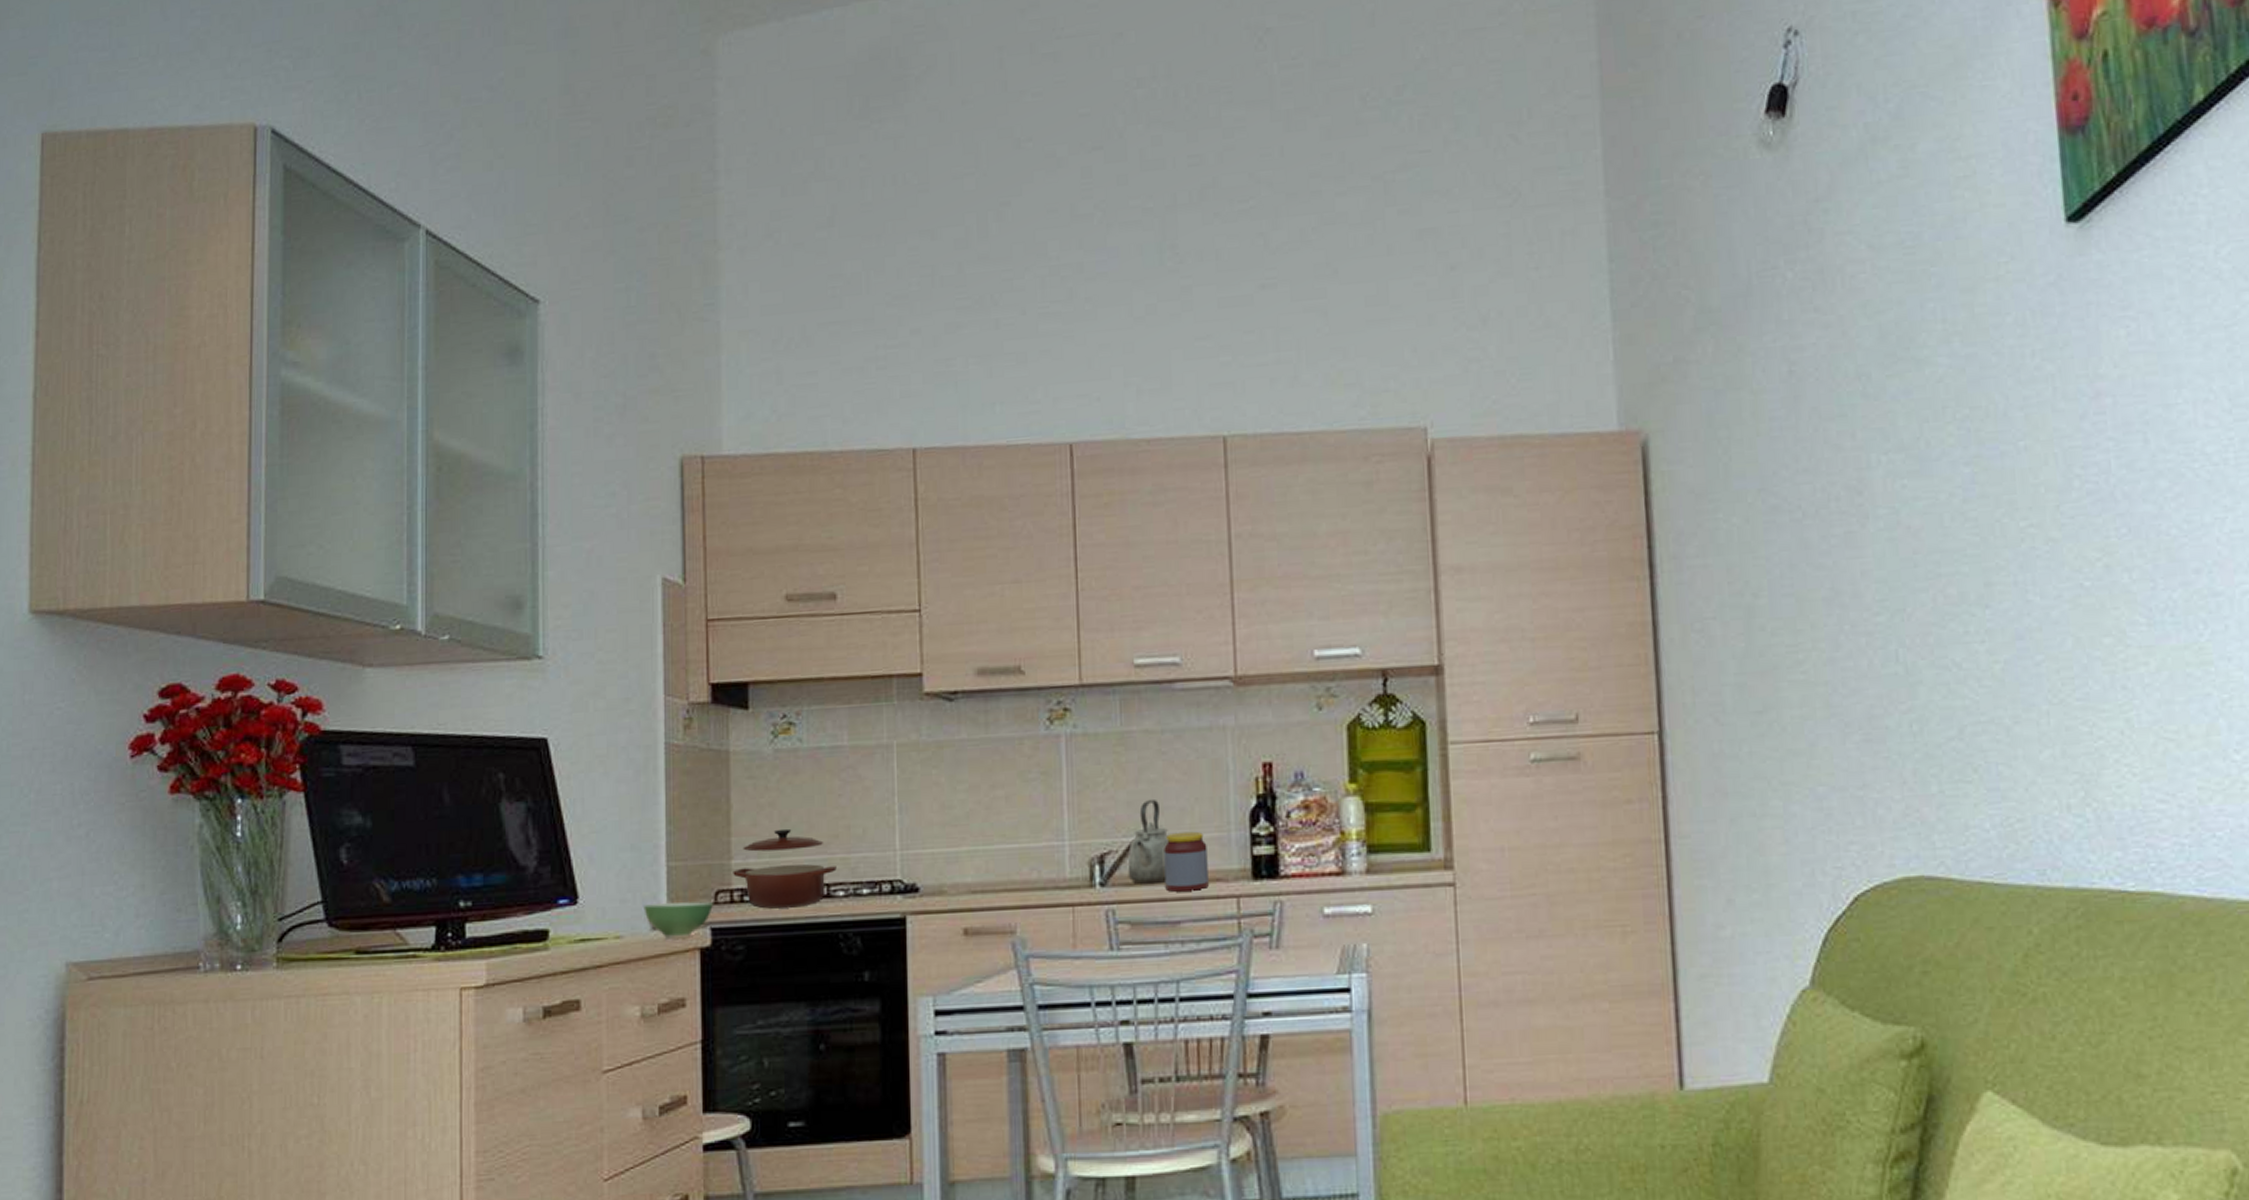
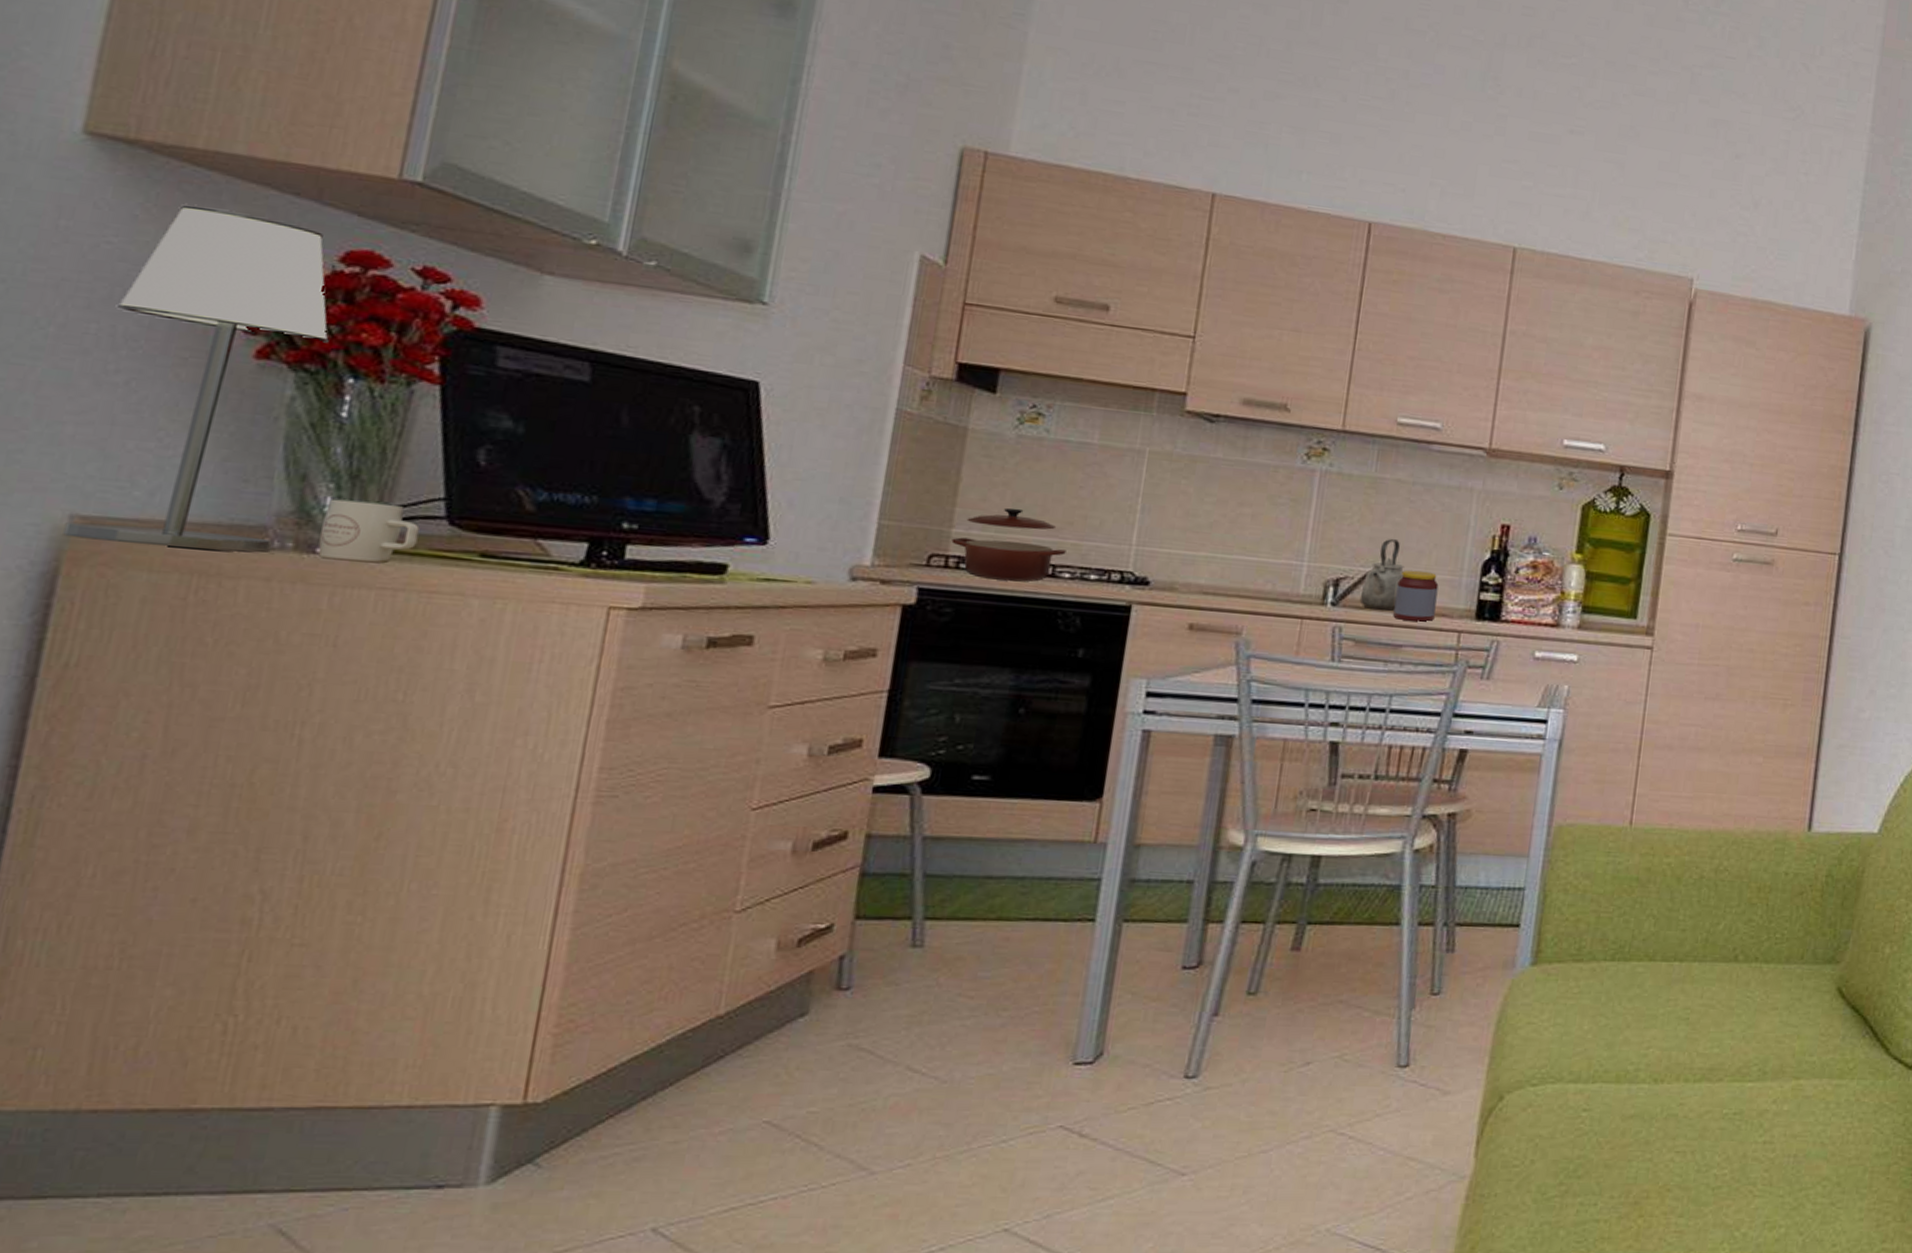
table lamp: none [64,660,219,984] -> present [63,204,329,553]
mug: none [236,914,307,975] -> present [318,499,420,564]
bowl: present [642,901,714,941] -> none [843,556,926,595]

